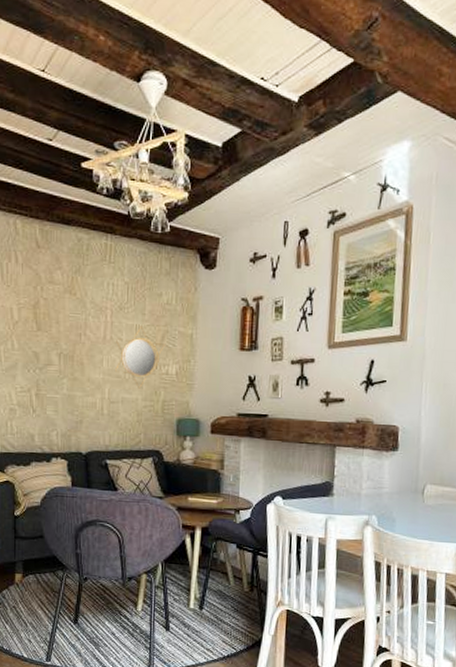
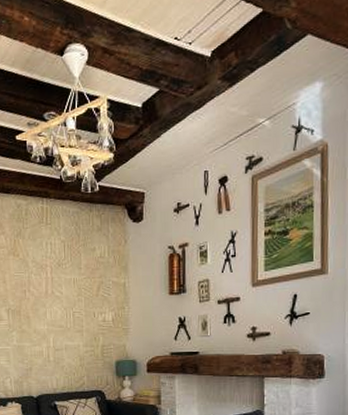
home mirror: present [115,326,165,389] -> none [56,279,101,336]

